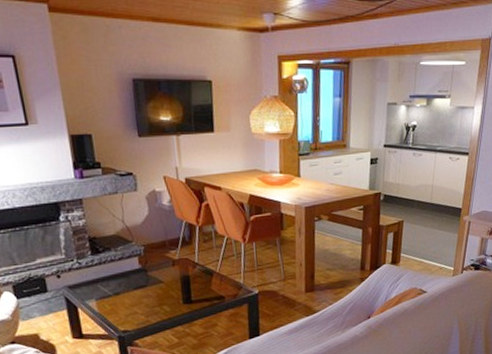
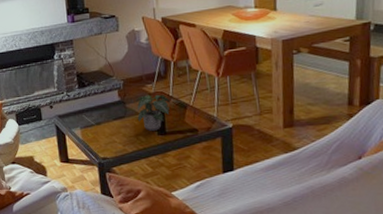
potted plant: none [158,261,197,300] -> present [136,94,172,131]

